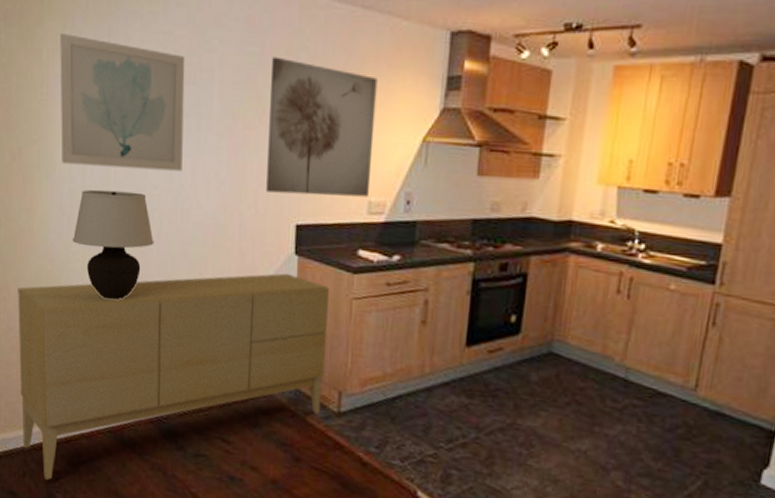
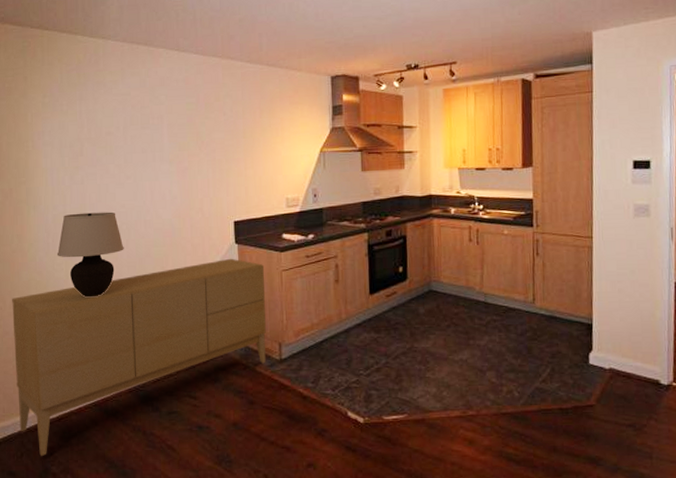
wall art: present [60,32,186,172] -> none [41,101,143,197]
wall art: present [266,56,378,197] -> none [206,104,286,200]

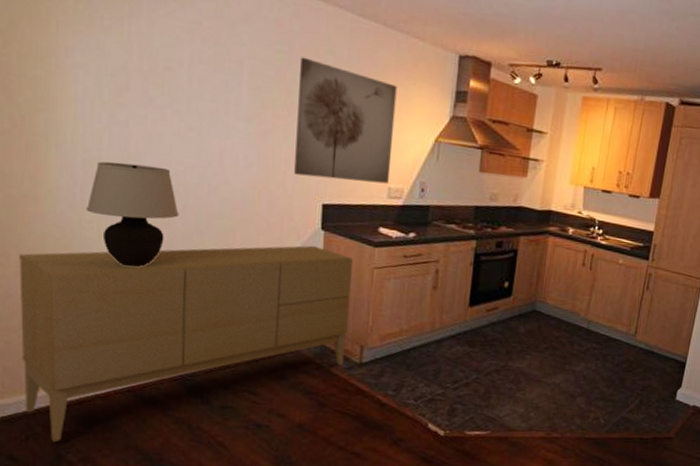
wall art: none [206,104,286,200] -> present [294,57,397,184]

